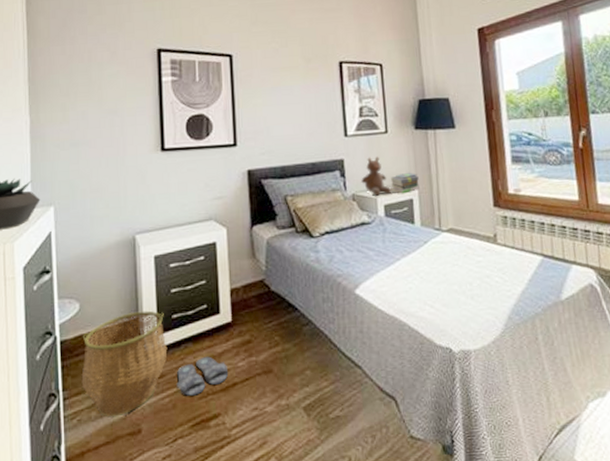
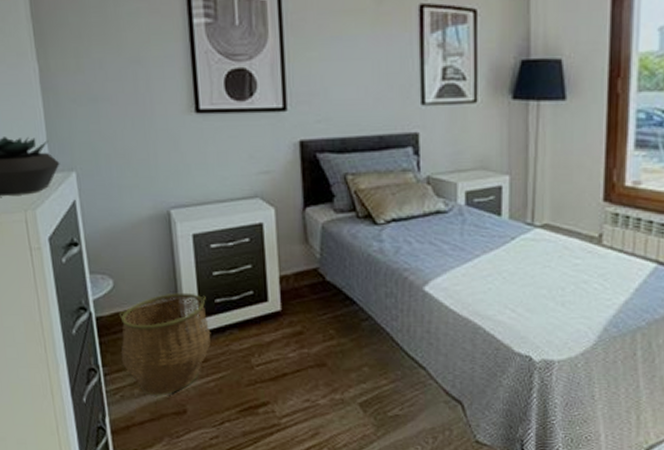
slippers: present [176,356,229,396] -> none [222,344,278,382]
teddy bear: present [361,156,392,196] -> none [439,132,477,180]
books: present [391,172,420,194] -> none [475,153,512,179]

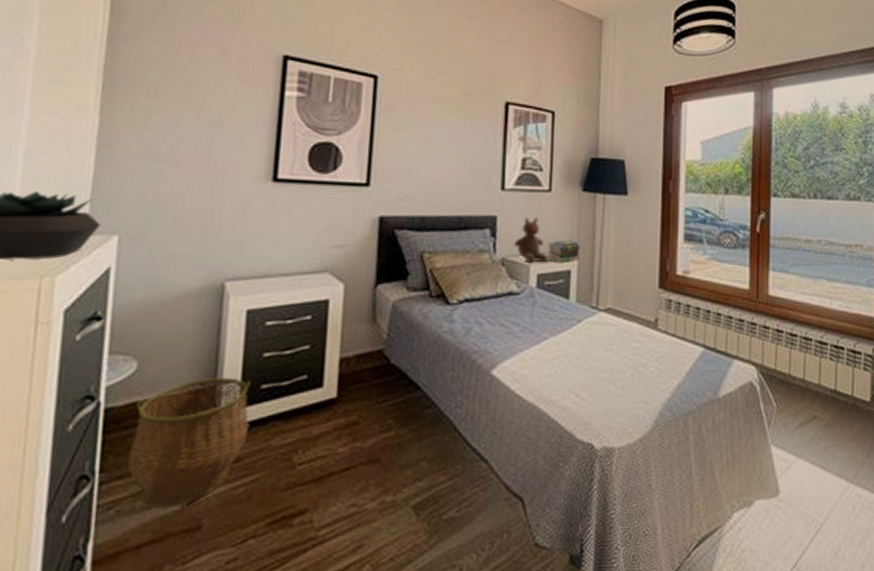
teddy bear: none [439,132,477,180] -> present [514,217,548,263]
books: none [475,153,512,179] -> present [547,239,580,264]

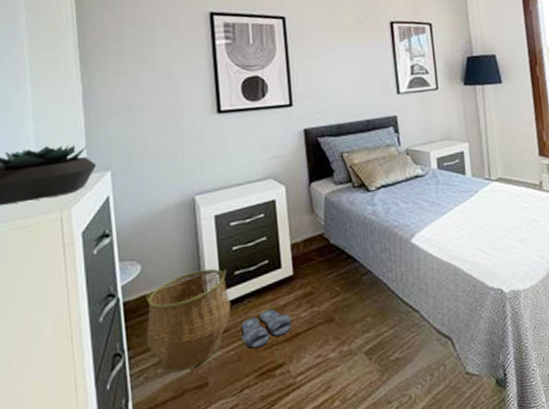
slippers: none [255,438,325,486] -> present [241,309,292,348]
teddy bear: present [514,217,548,263] -> none [414,112,444,150]
books: present [547,239,580,264] -> none [442,126,470,147]

